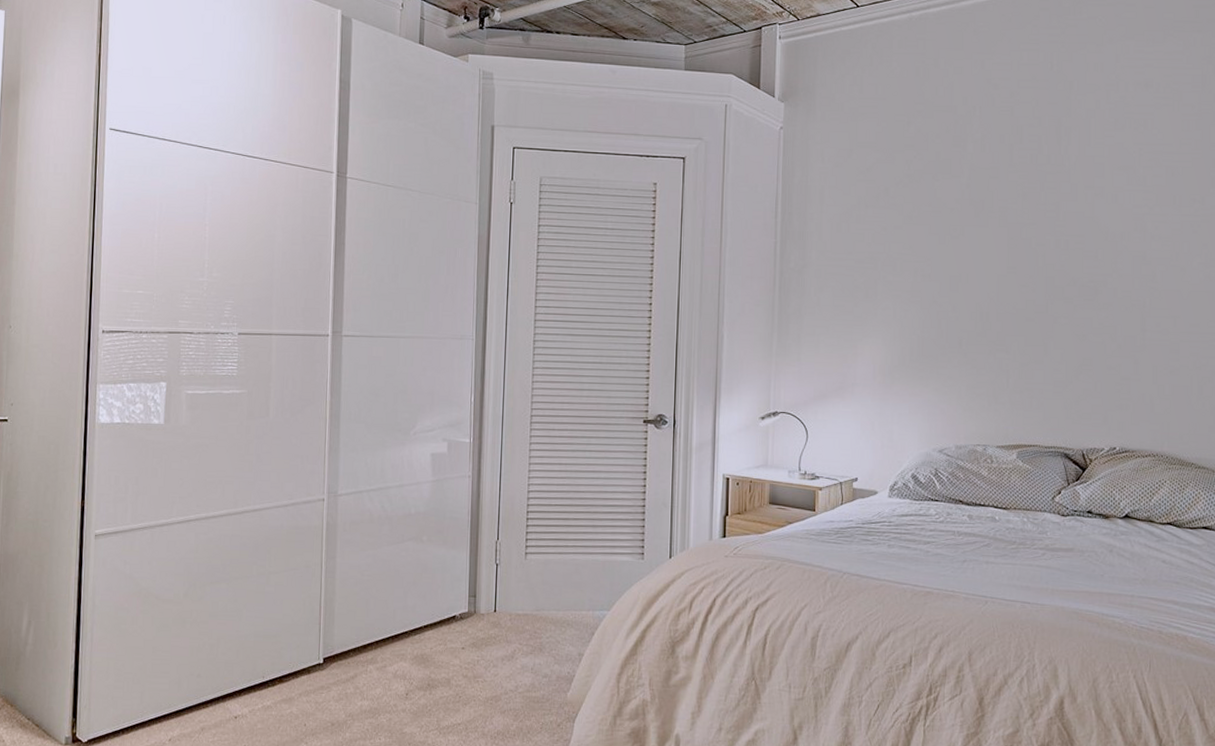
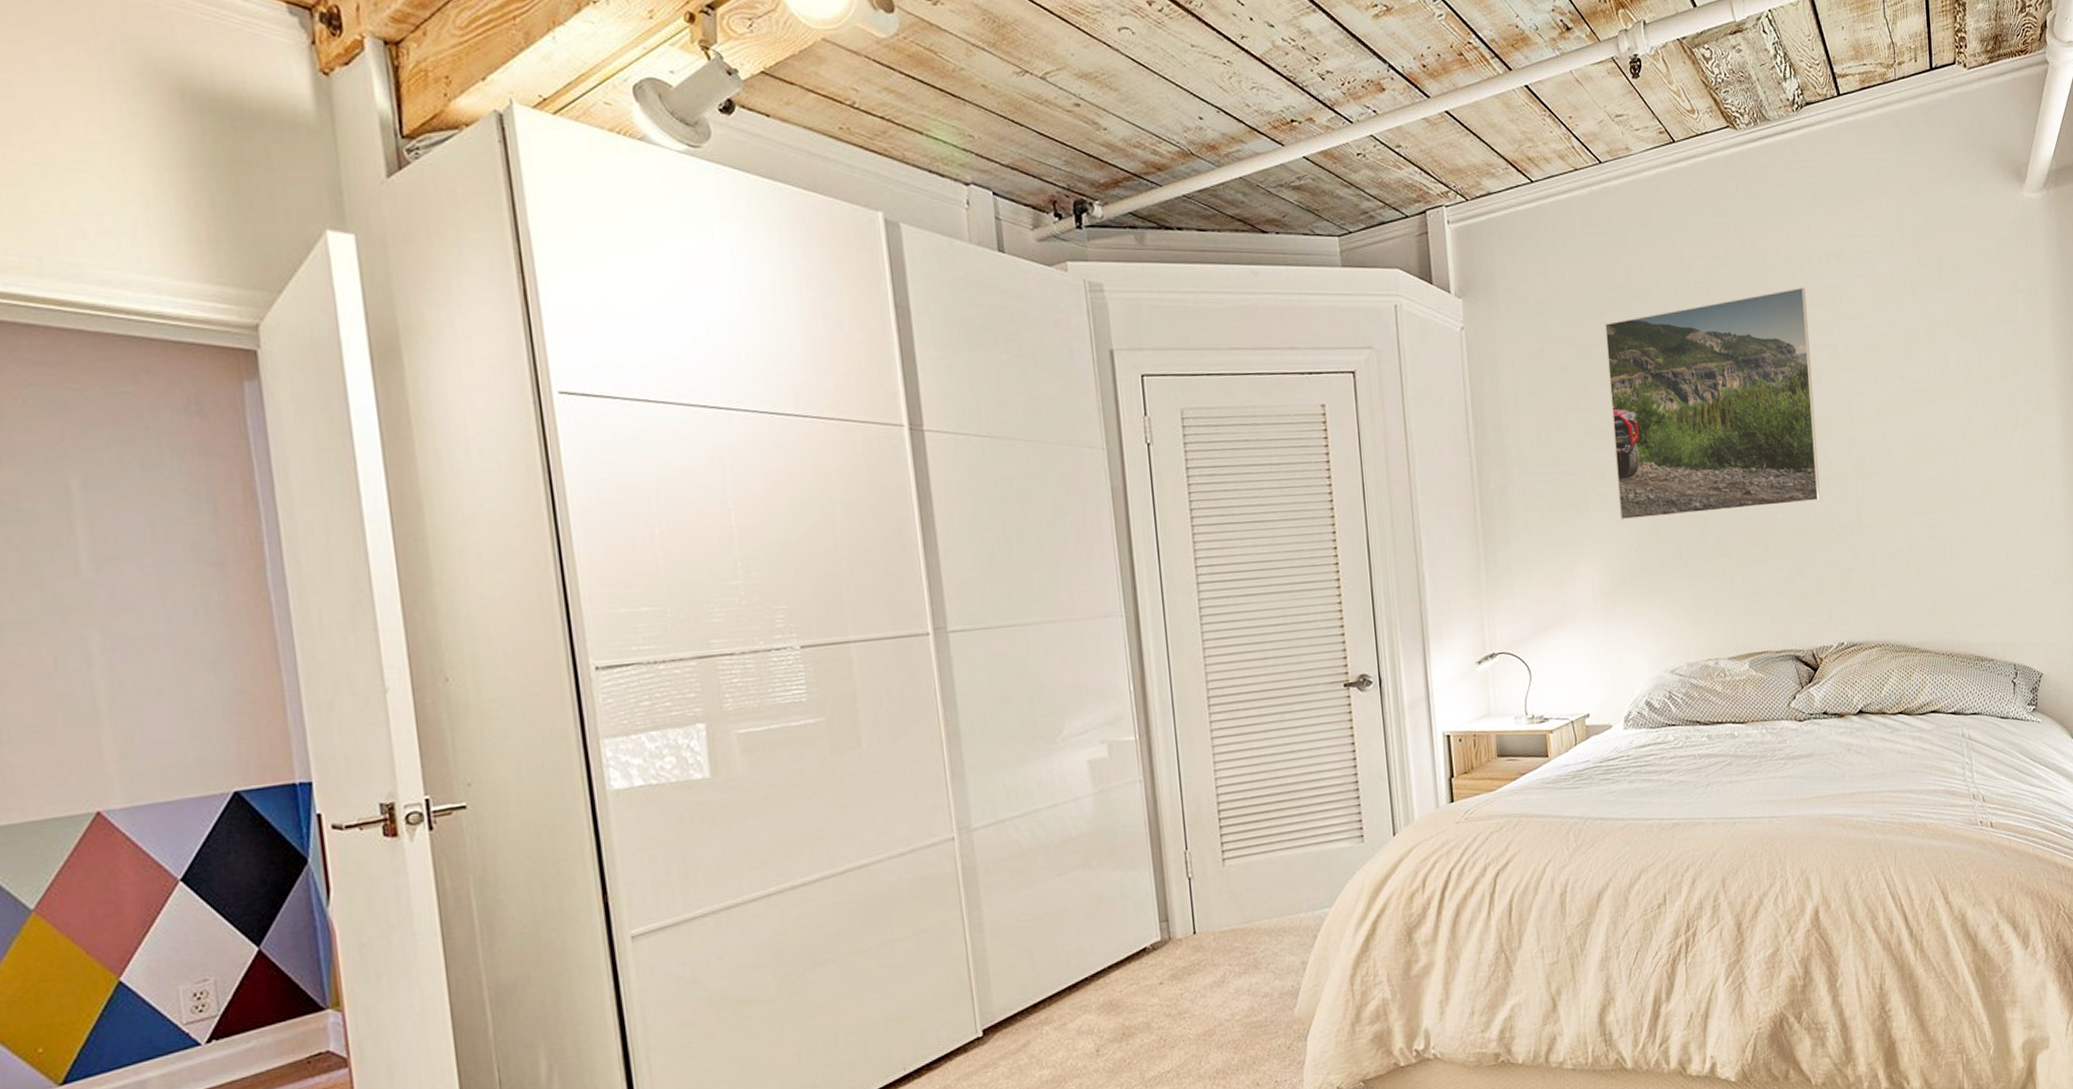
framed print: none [906,112,1110,311] -> present [1604,287,1820,520]

